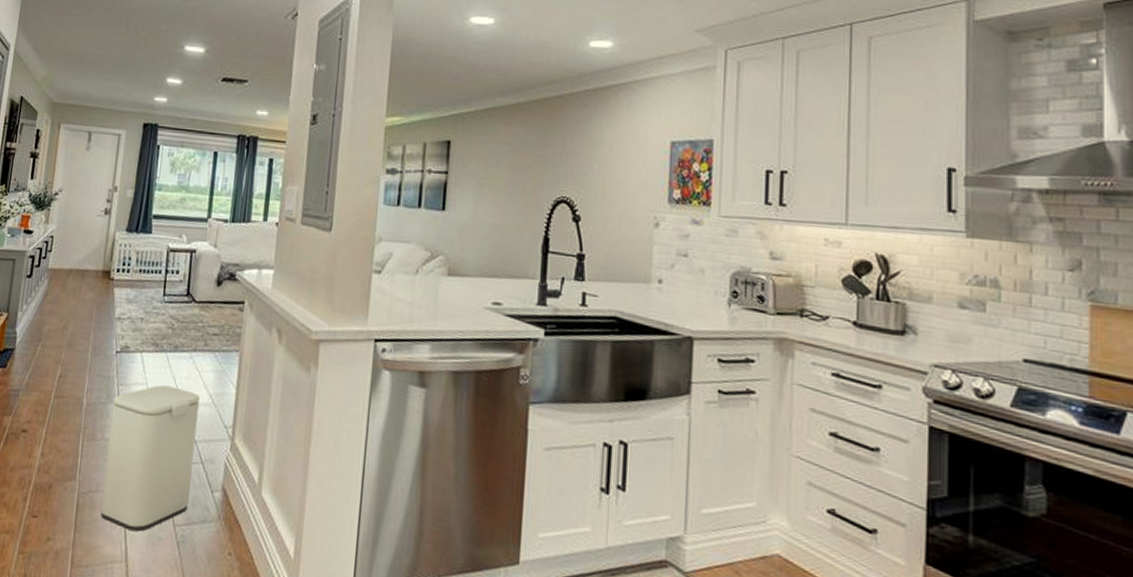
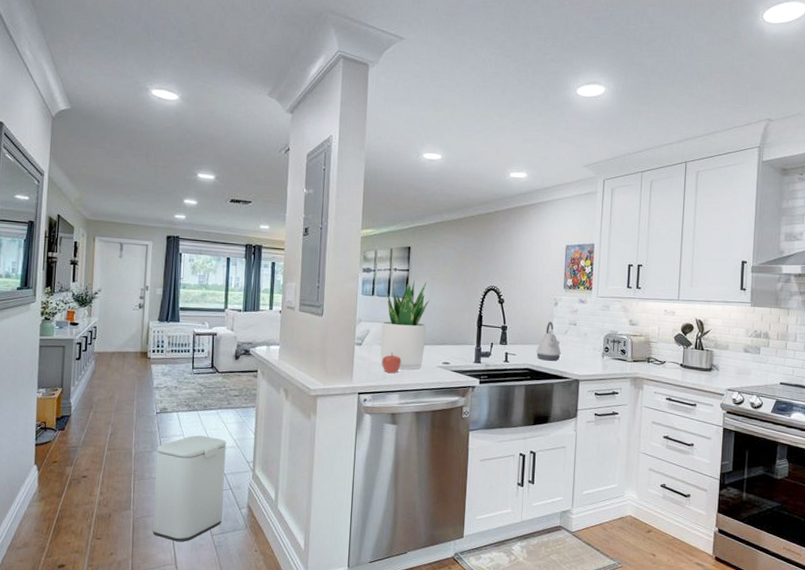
planter: none [406,186,475,311] -> present [380,280,429,370]
fruit: none [407,285,435,315] -> present [381,352,401,374]
kettle: none [627,249,665,308] -> present [536,321,561,361]

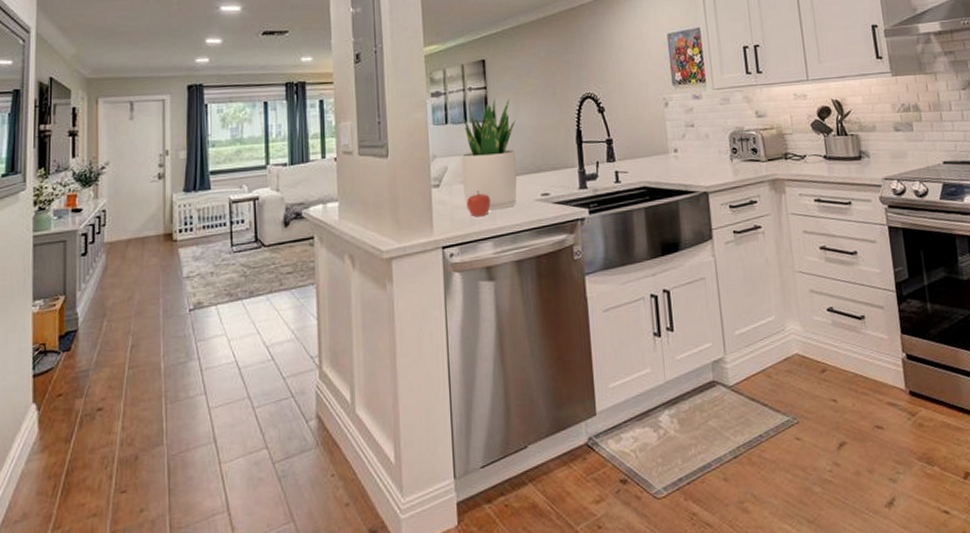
pedal bin: present [152,435,226,542] -> none [193,331,284,480]
kettle: present [536,321,561,361] -> none [651,126,682,175]

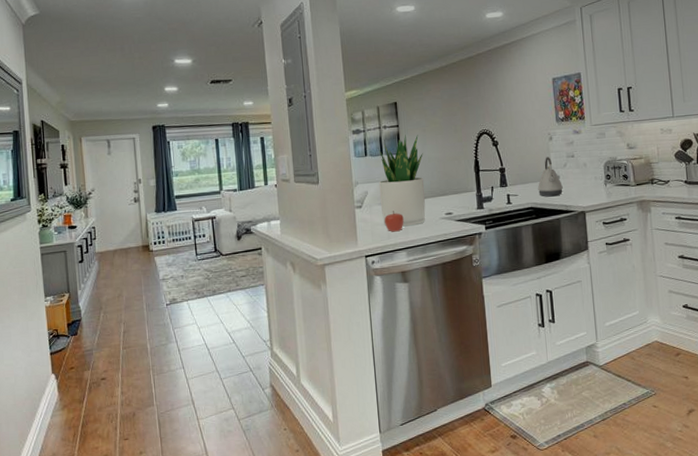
kettle: none [651,126,682,175] -> present [537,156,563,197]

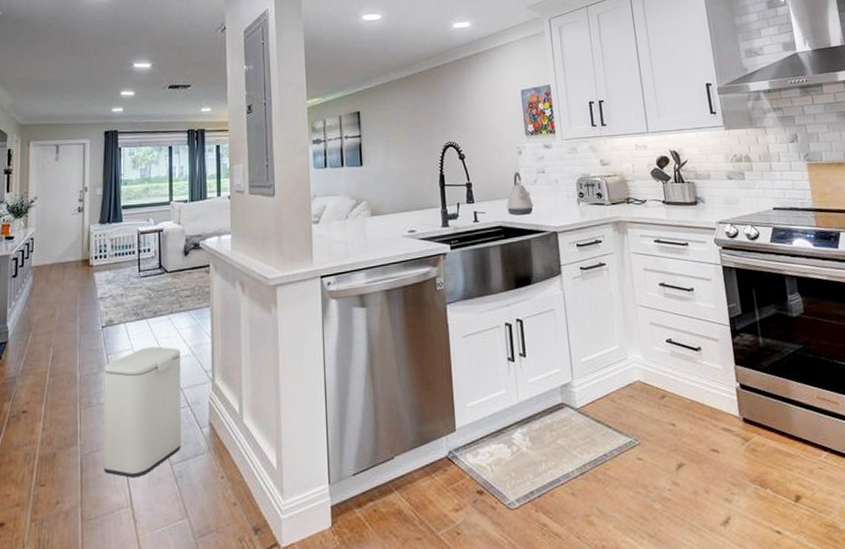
pedal bin: none [172,321,247,432] -> present [103,346,181,478]
planter: present [378,135,426,227] -> none [338,145,387,245]
fruit: present [384,211,404,232] -> none [342,227,364,251]

